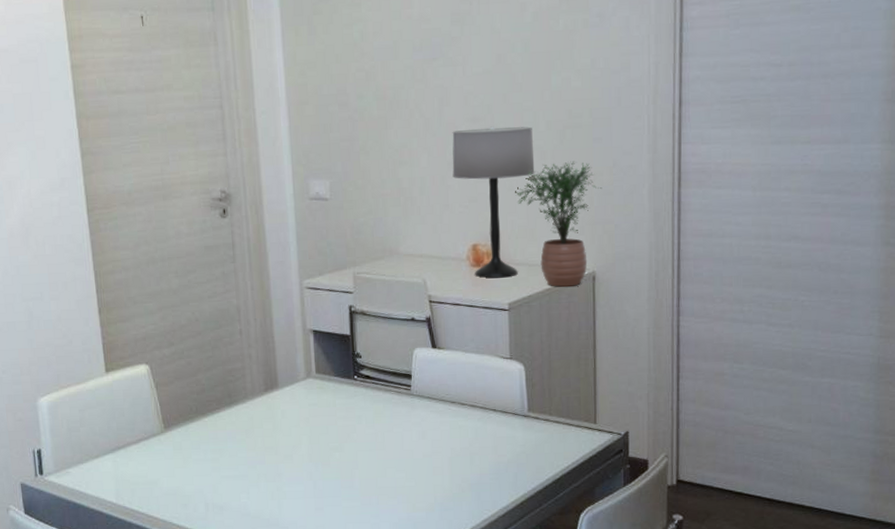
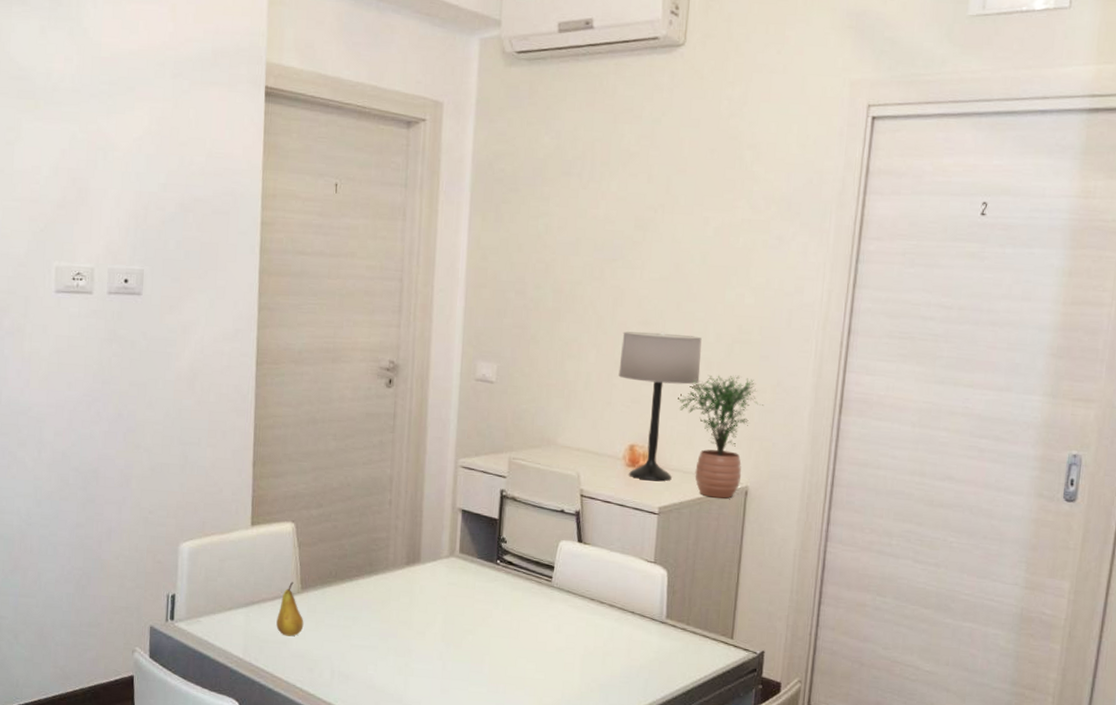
fruit: none [144,422,172,476] -> present [276,581,304,636]

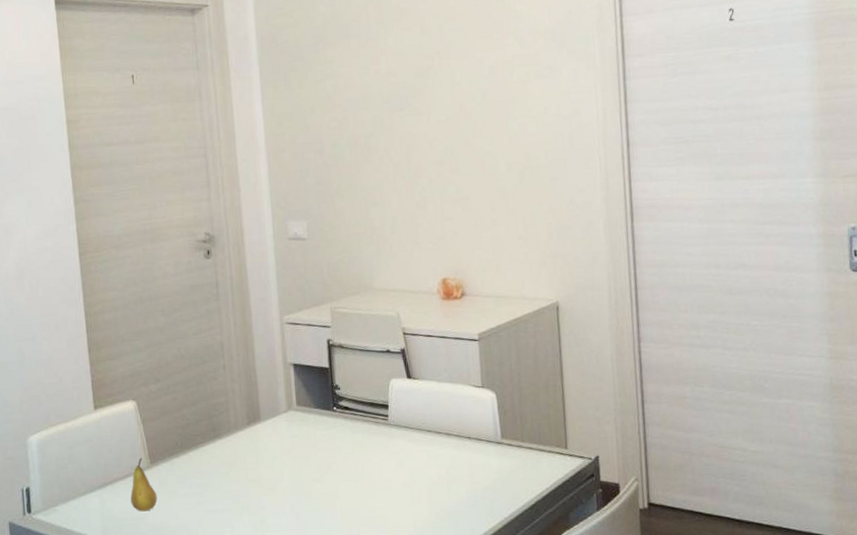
table lamp: present [618,331,702,481] -> none [419,168,498,310]
potted plant: present [678,375,764,499] -> none [480,199,561,317]

